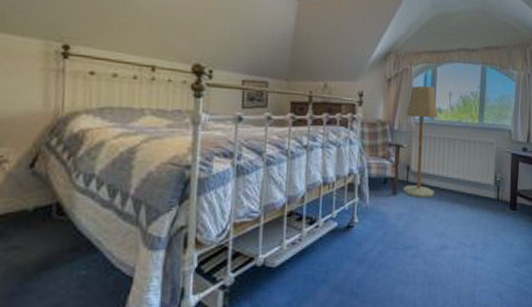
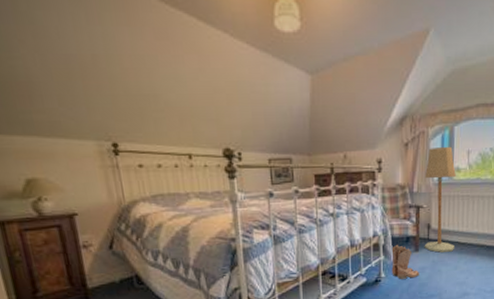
boots: none [366,186,397,226] -> present [391,245,420,279]

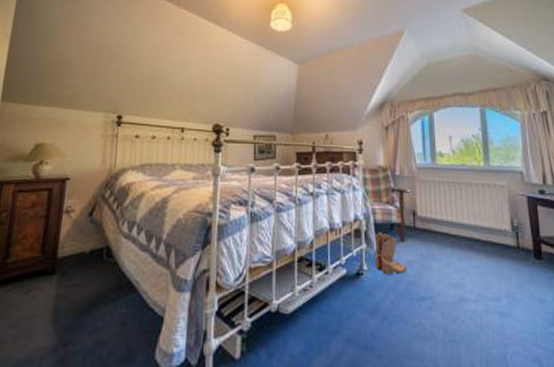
floor lamp: present [424,146,456,253] -> none [407,131,445,245]

